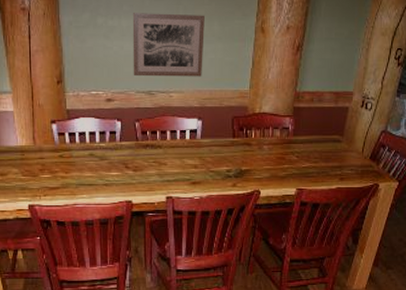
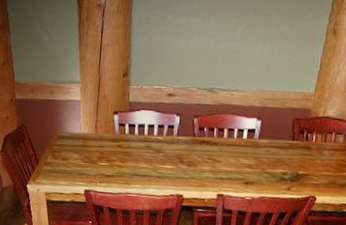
wall art: present [132,13,205,77] -> none [196,11,275,77]

